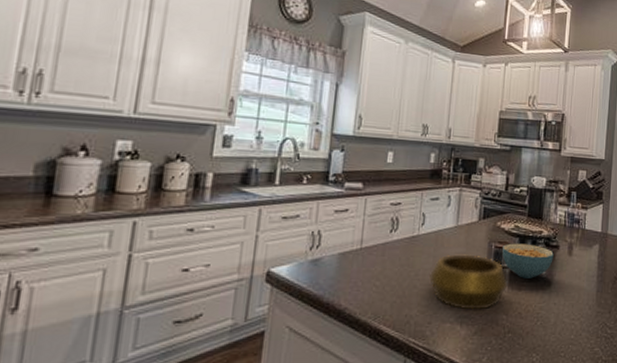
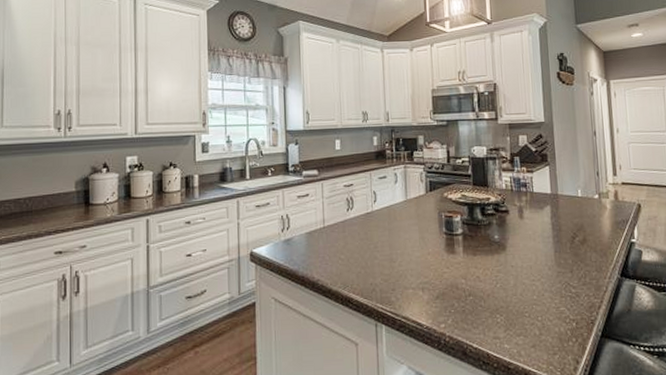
decorative bowl: present [429,254,508,310] -> none [387,225,463,277]
cereal bowl: present [502,243,554,279] -> none [452,211,505,244]

